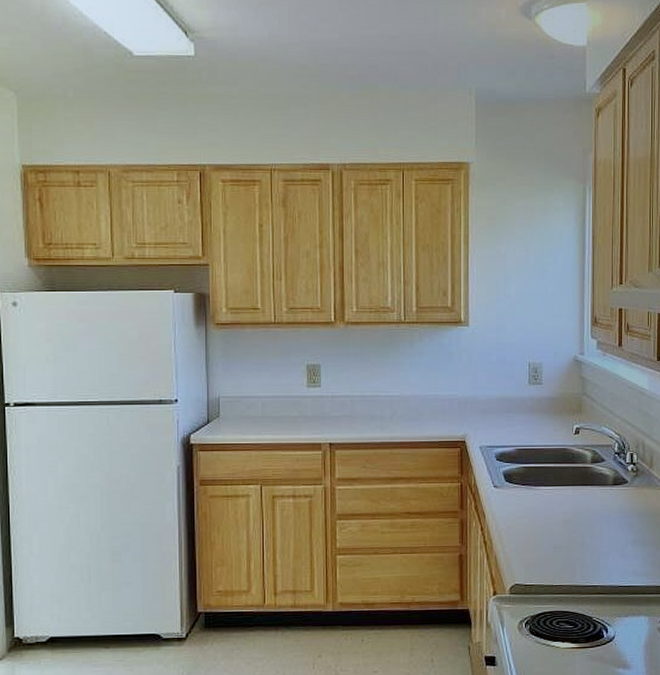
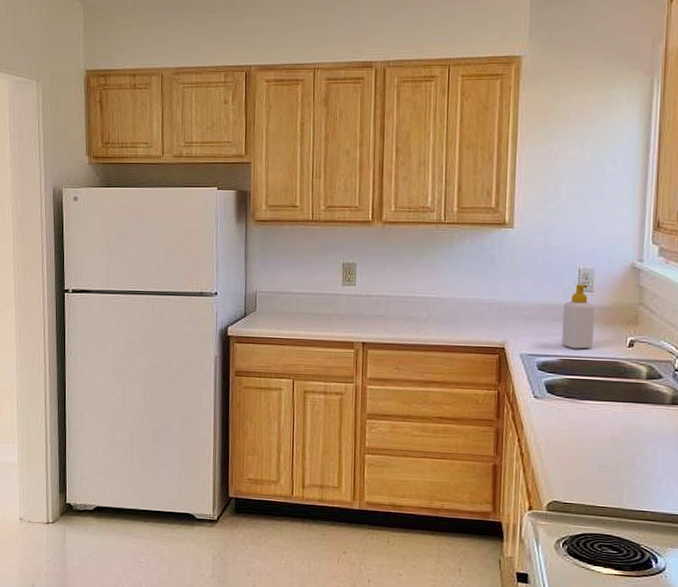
soap bottle: none [517,377,544,439] -> present [562,284,595,349]

